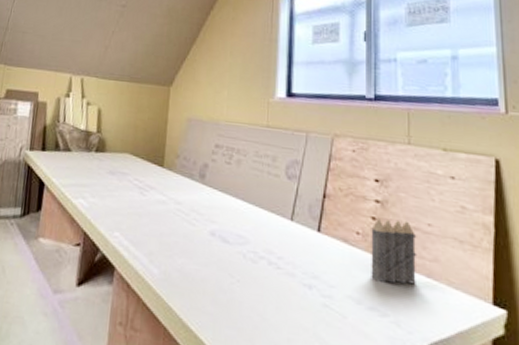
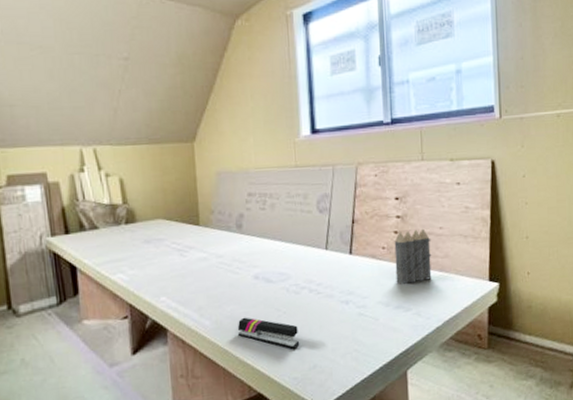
stapler: none [184,274,252,327] -> present [237,317,300,349]

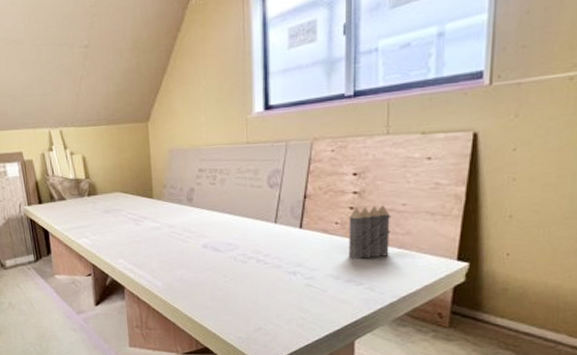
stapler: present [237,317,300,349] -> none [186,281,246,312]

